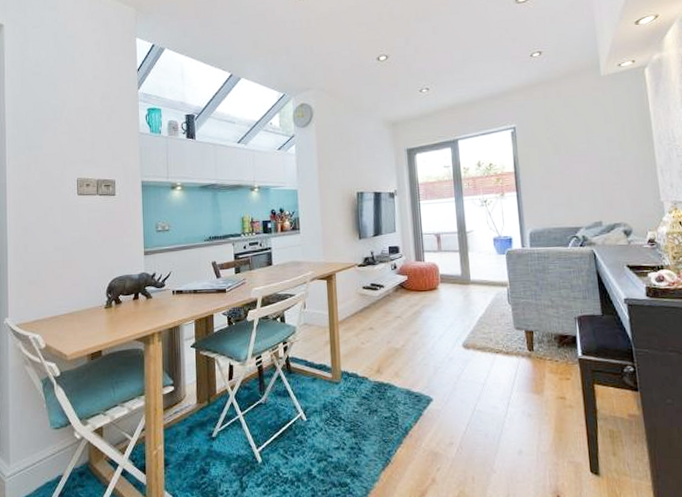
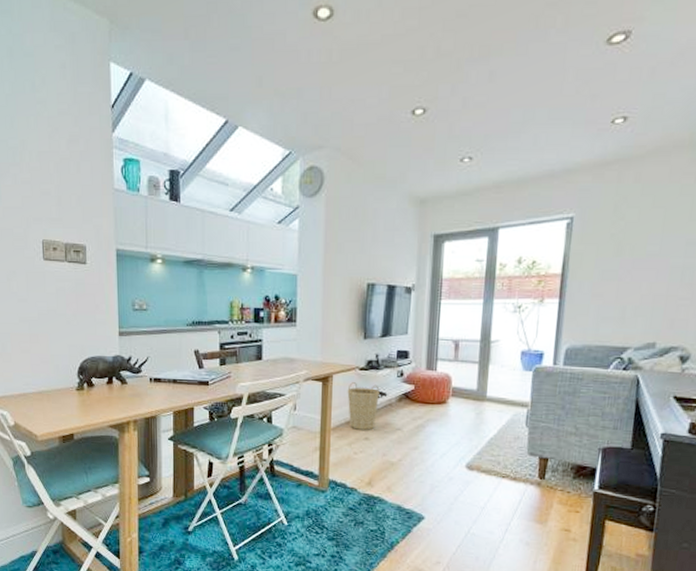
basket: none [349,278,378,321] -> present [347,382,380,430]

